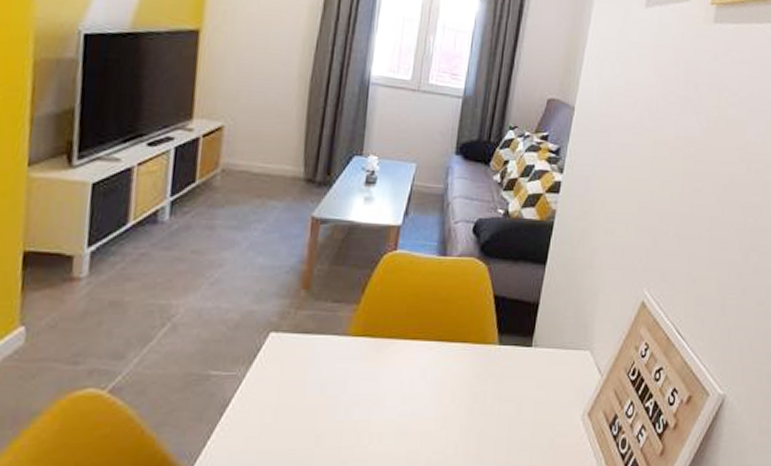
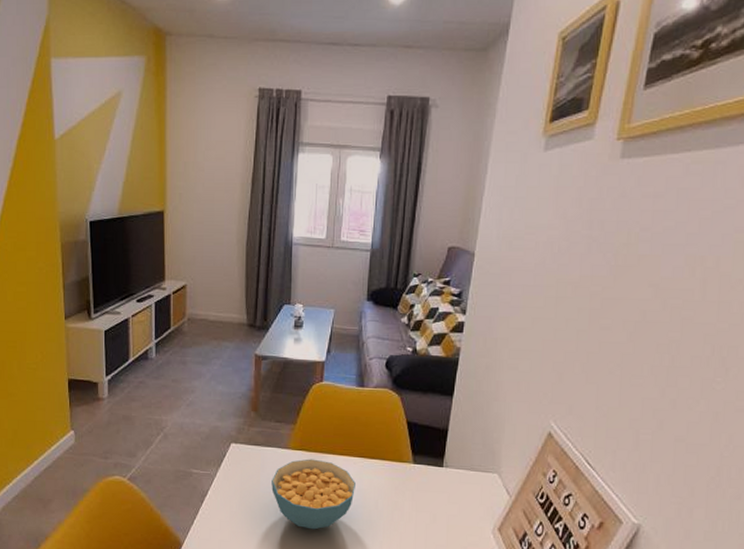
cereal bowl: none [321,346,430,437] -> present [271,459,355,530]

